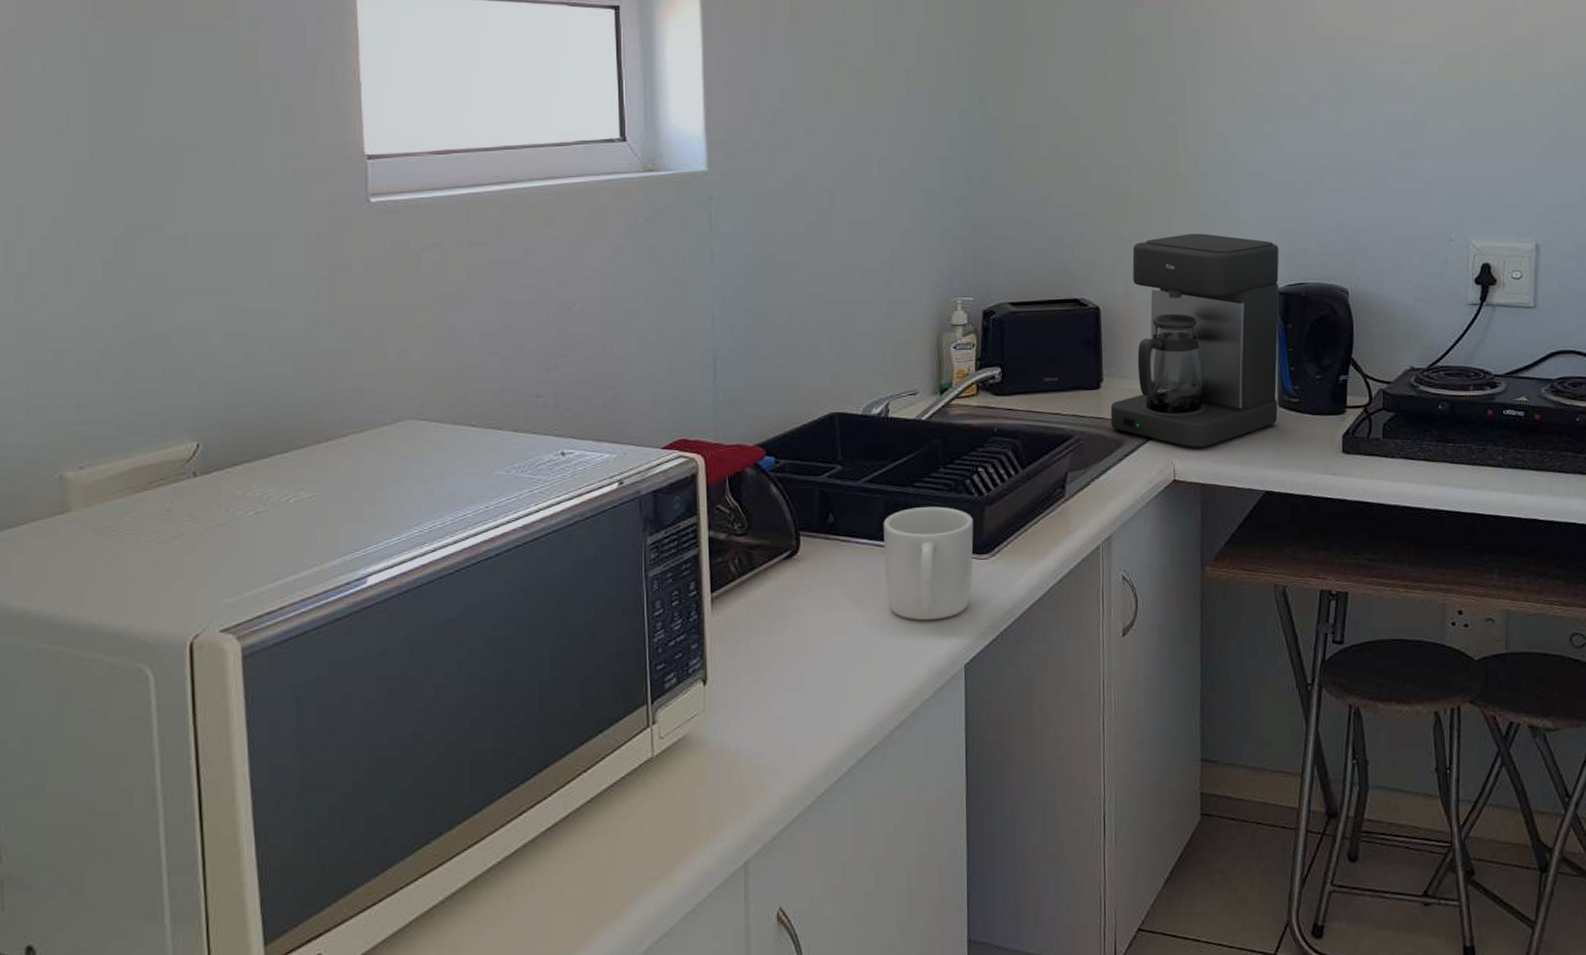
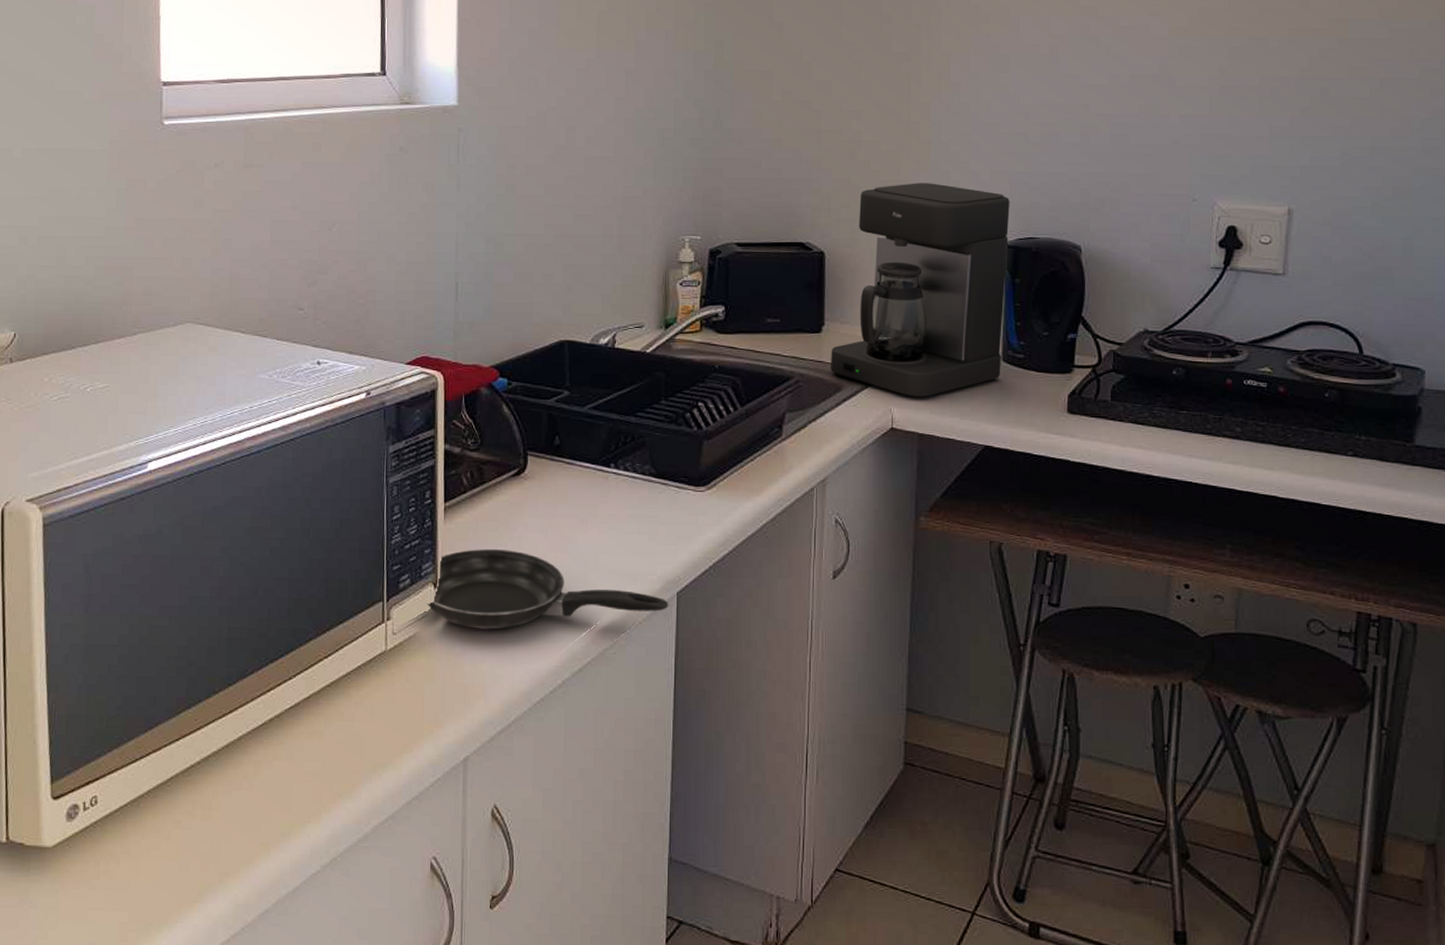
frying pan: none [695,637,957,724] -> present [426,548,669,629]
mug: present [883,506,974,621] -> none [605,436,691,547]

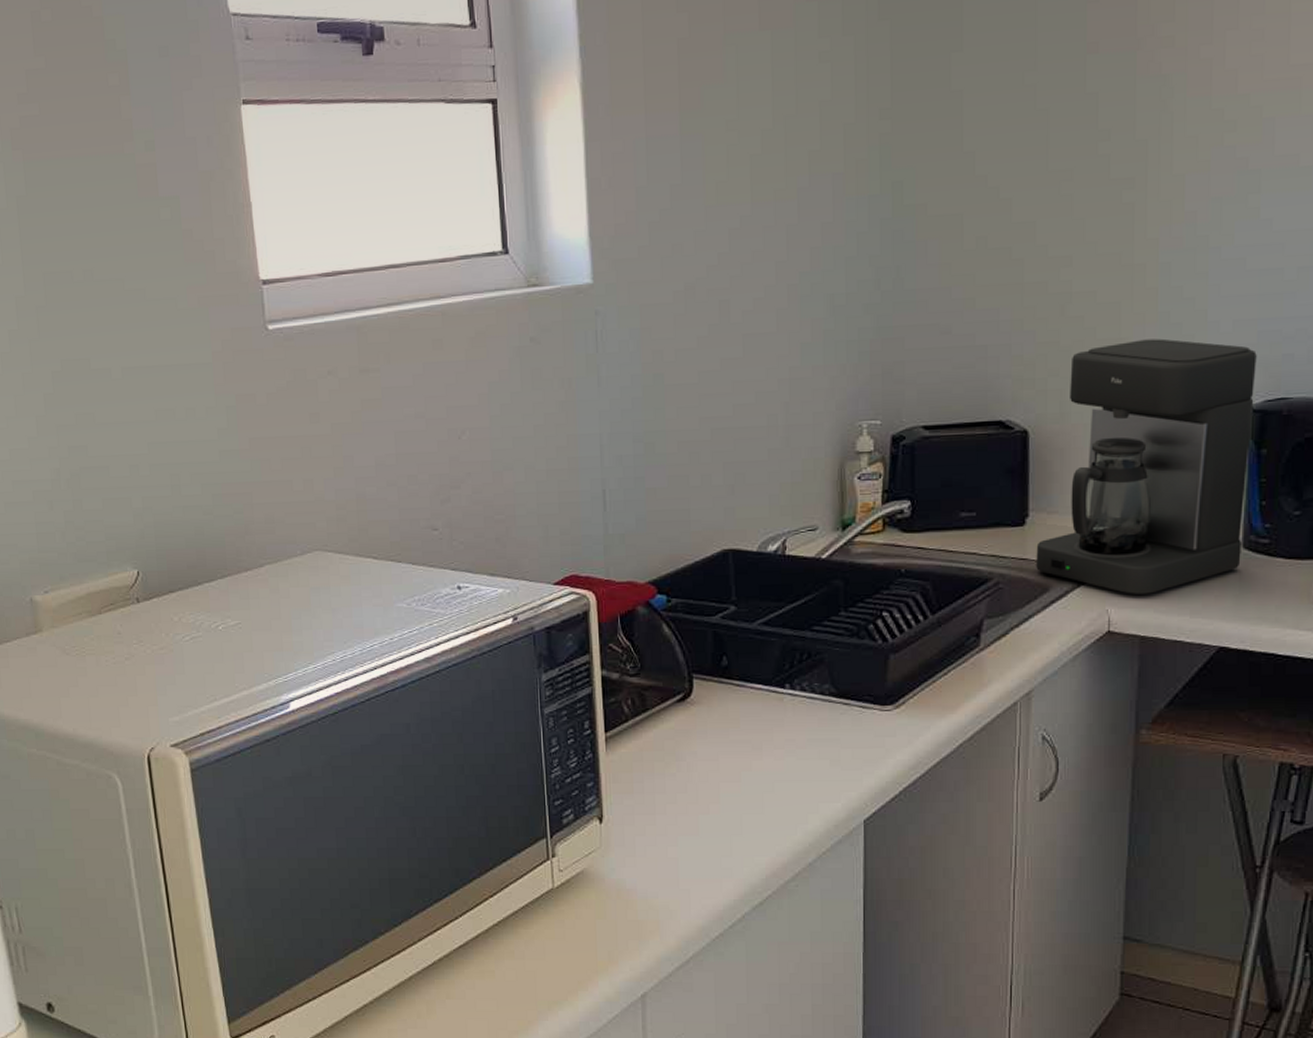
frying pan: present [426,548,669,629] -> none [592,779,855,864]

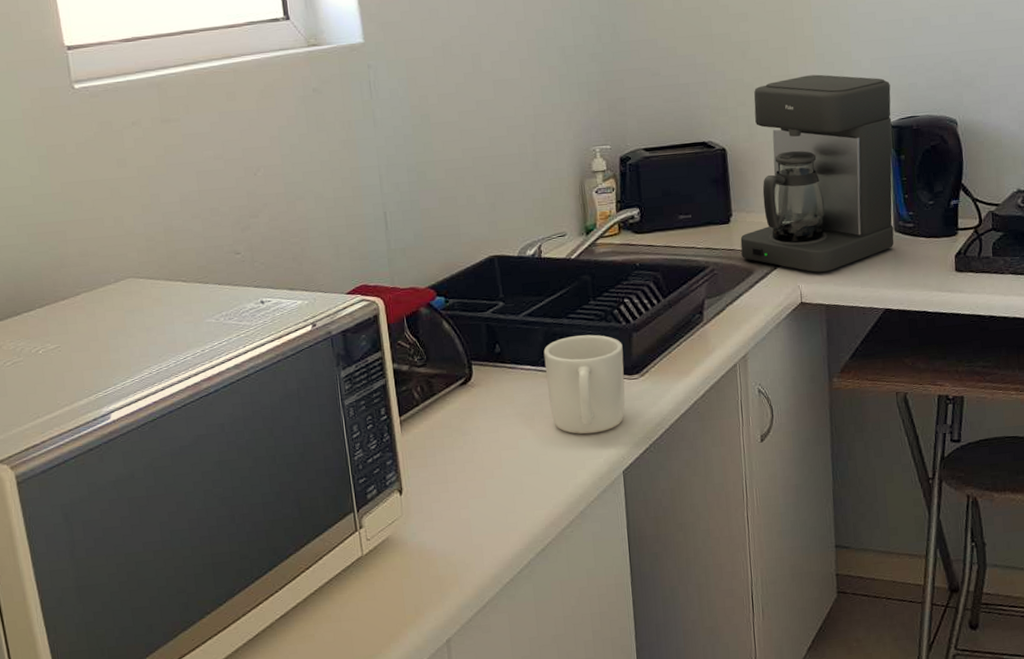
mug: none [779,652,876,772] -> present [543,334,625,435]

